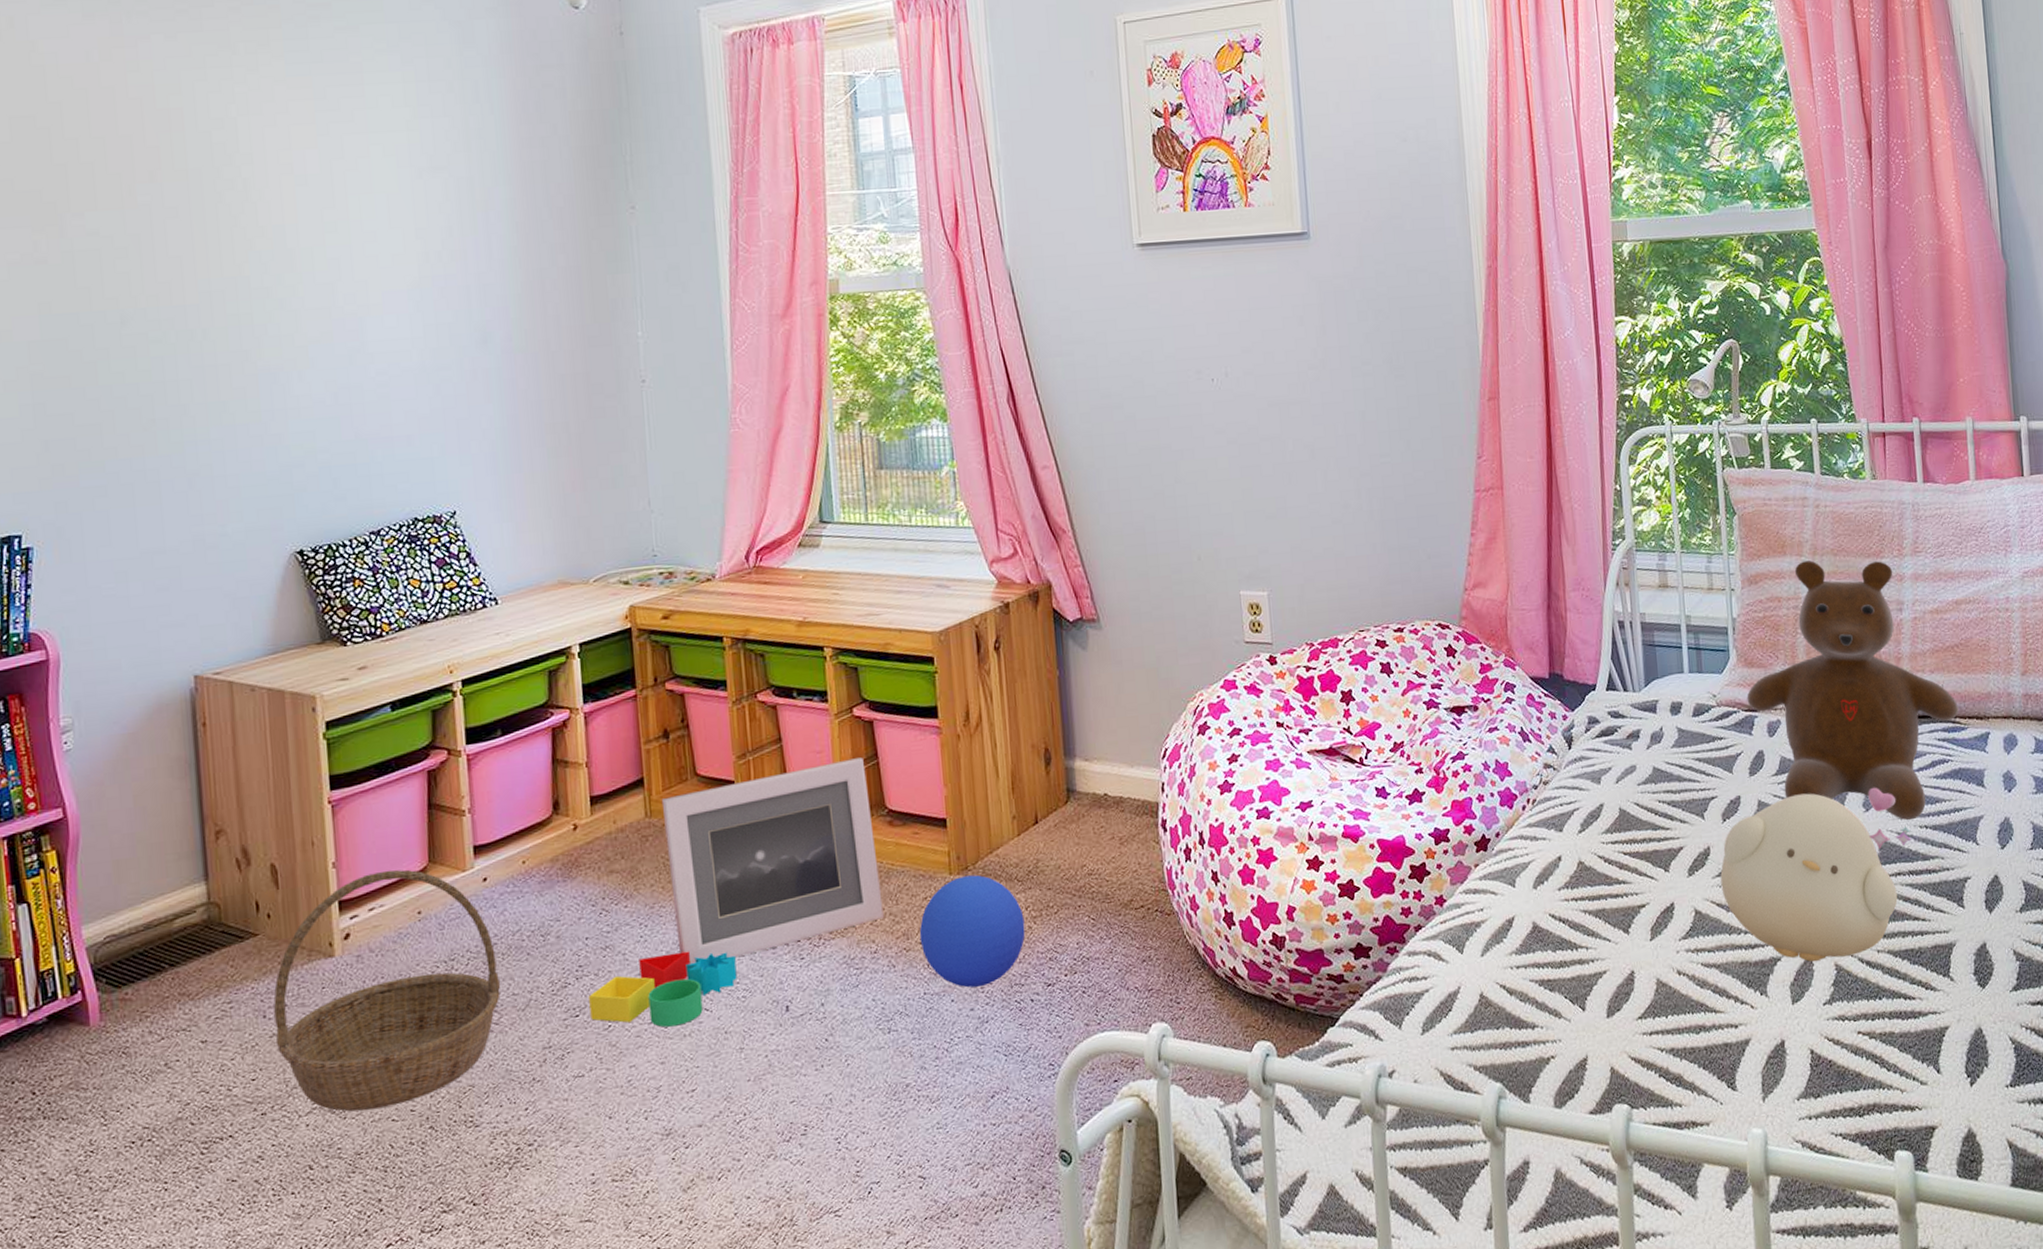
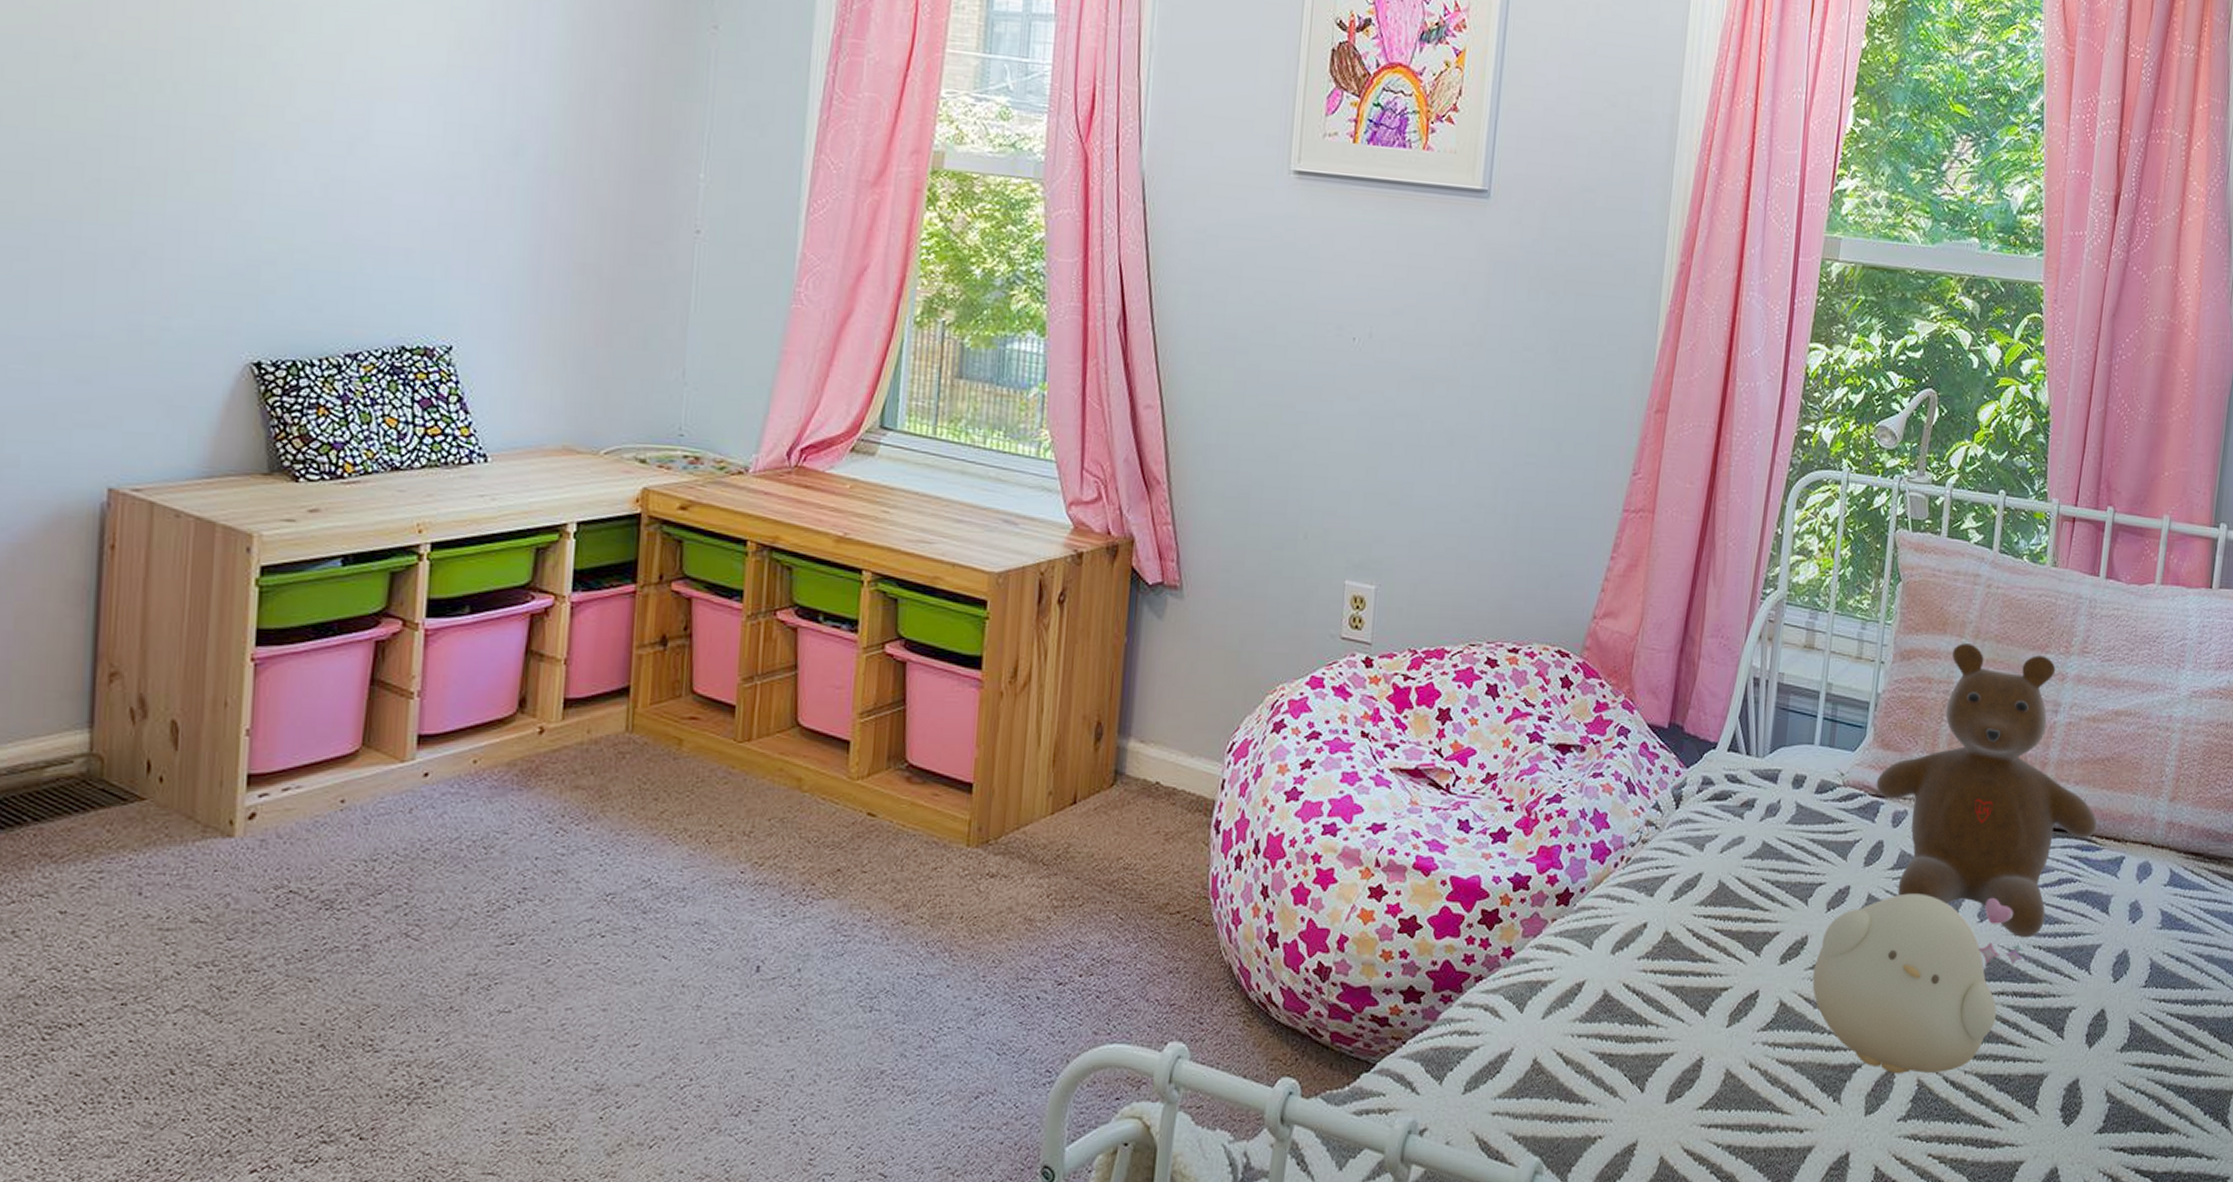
basket: present [273,869,501,1112] -> none [151,747,427,1016]
toy blocks: present [589,951,737,1028] -> none [528,889,707,971]
picture frame: present [661,756,884,964] -> none [642,699,889,904]
ball: present [919,875,1026,988] -> none [921,850,1044,974]

